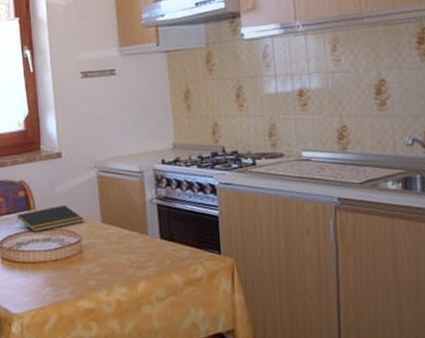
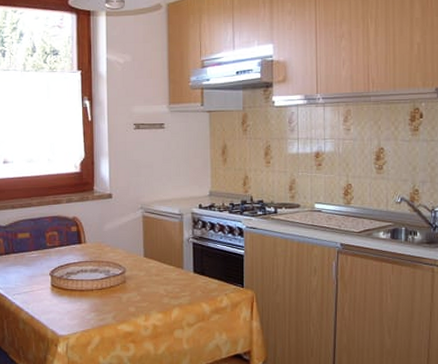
notepad: present [17,204,83,232] -> none [69,240,128,263]

